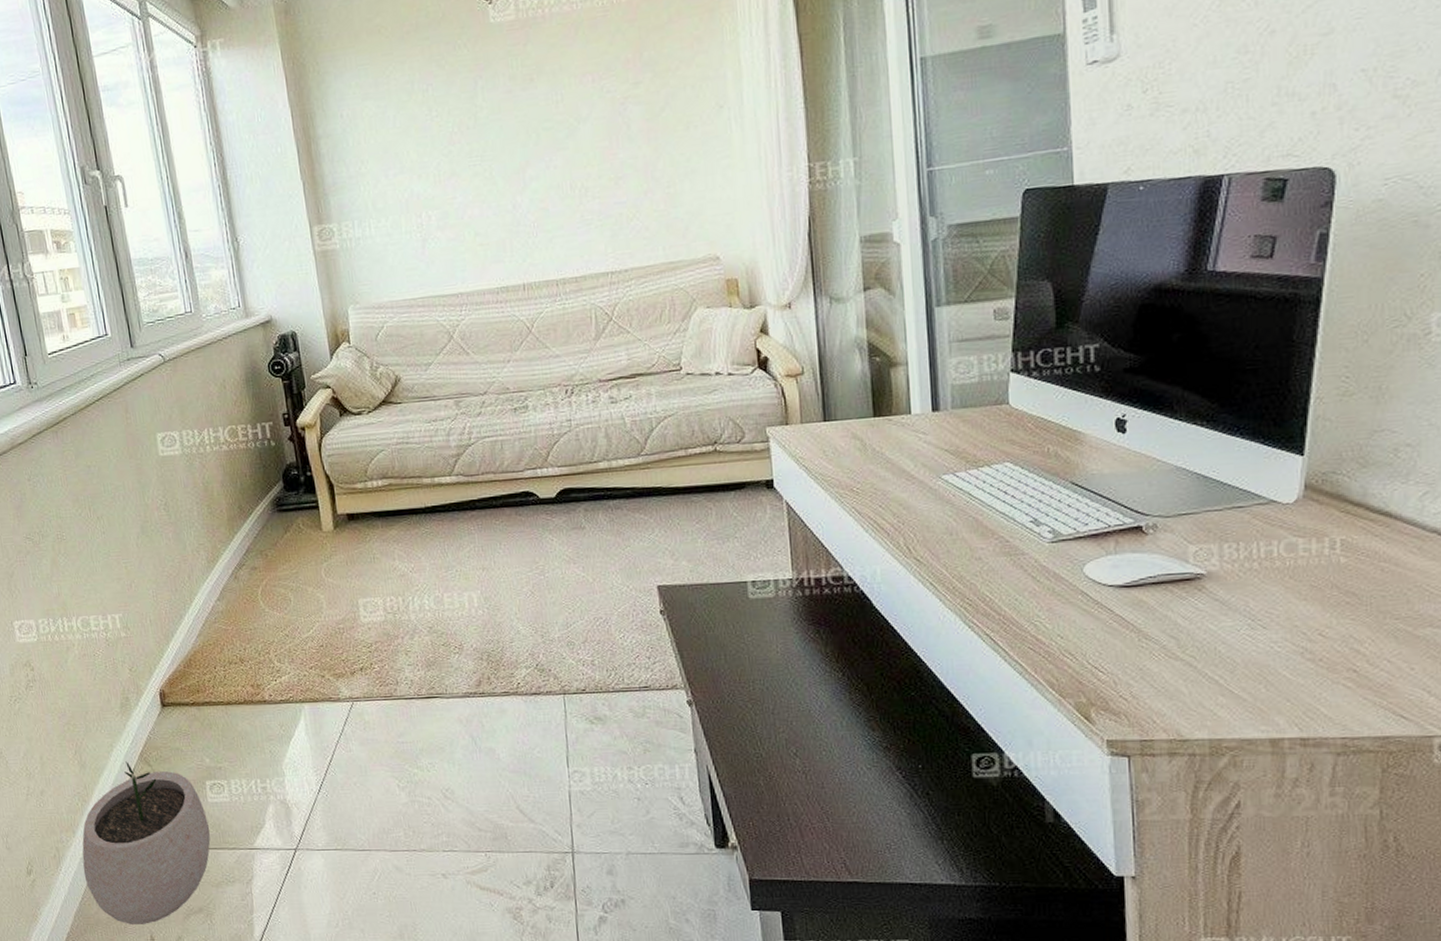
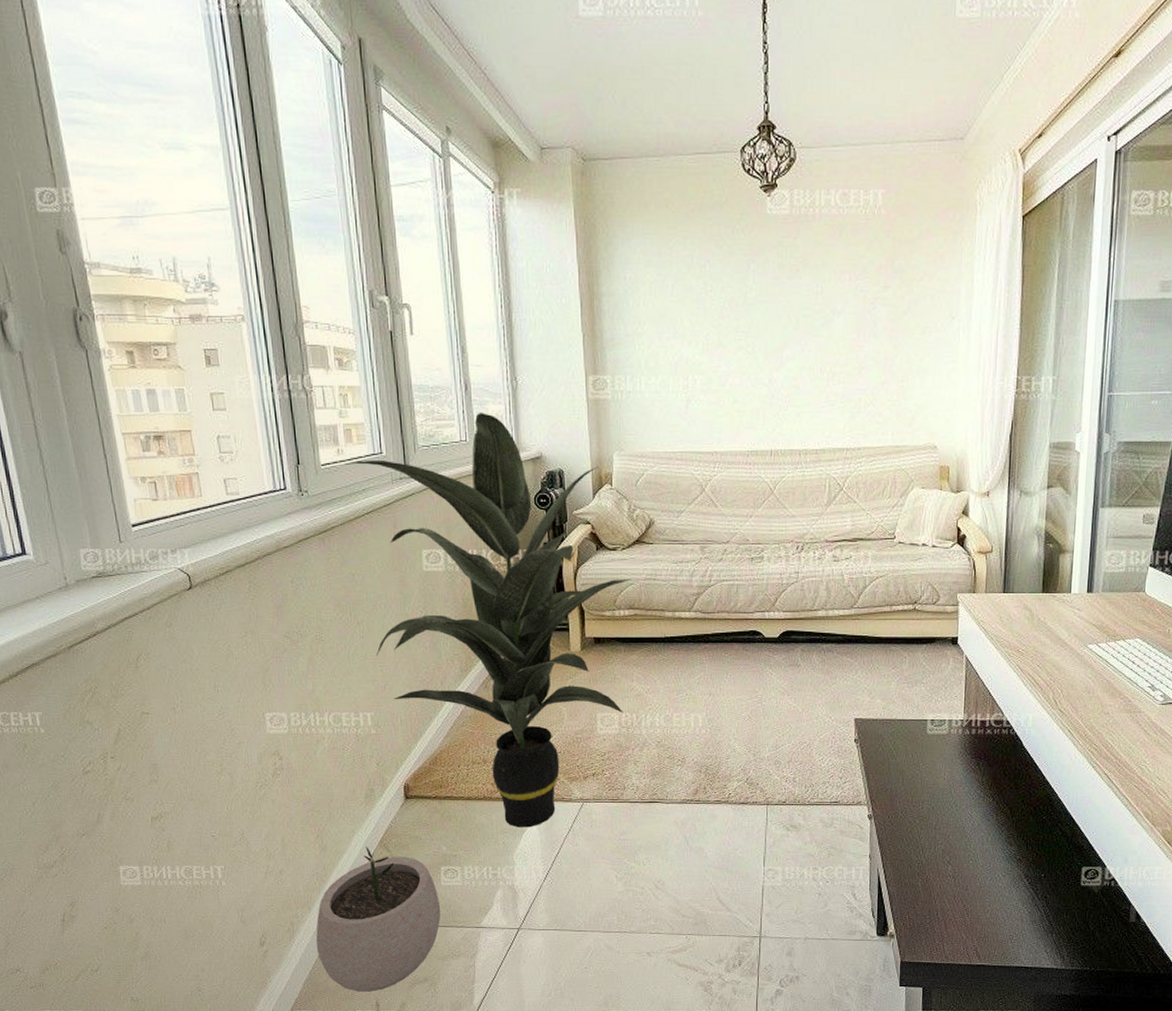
indoor plant: none [71,280,388,734] -> present [344,413,633,828]

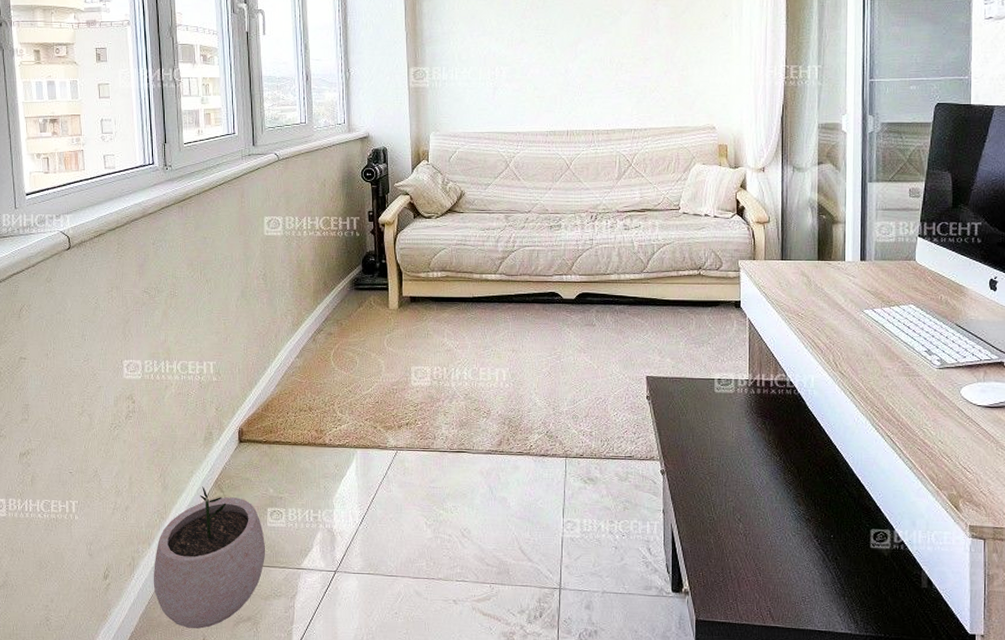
indoor plant: present [344,413,633,828] -> none [203,99,445,473]

